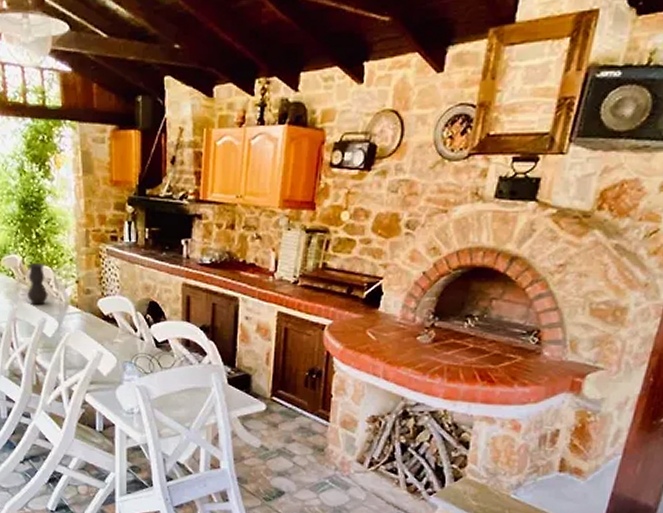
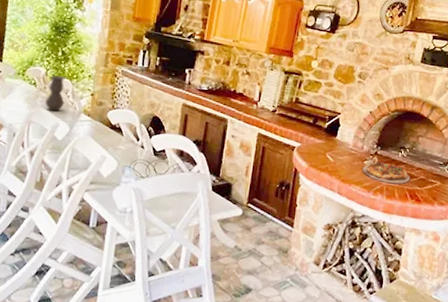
pizza: none [414,335,481,363] -> present [362,161,411,185]

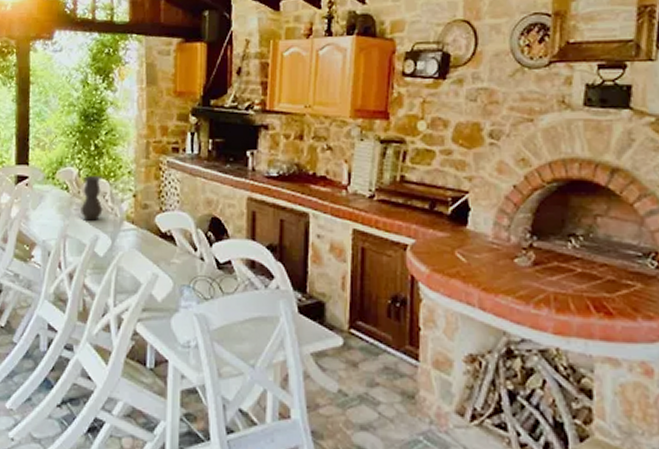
pizza: present [362,161,411,185] -> none [512,257,591,291]

